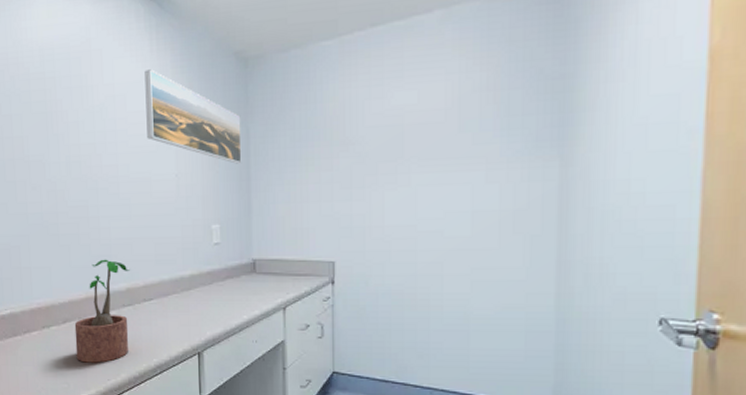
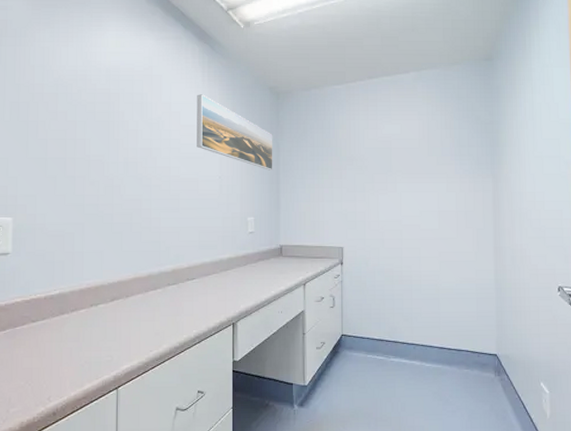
potted plant: present [74,259,130,363] -> none [121,244,176,336]

